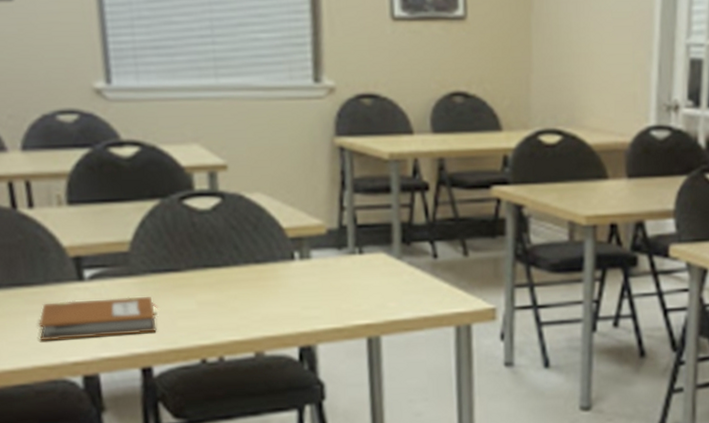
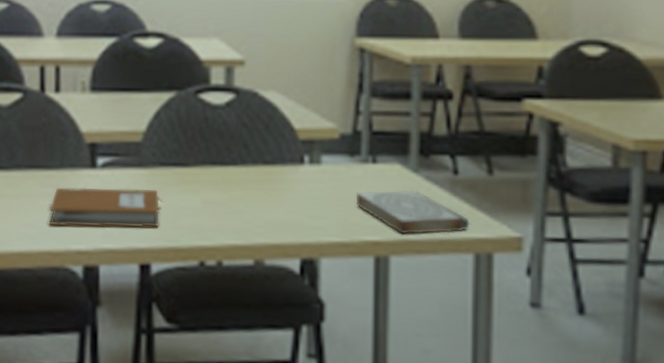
book: none [345,275,450,316] -> present [355,190,470,235]

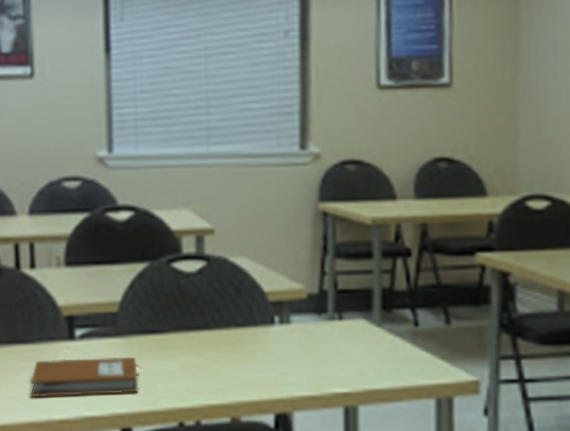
book: present [355,190,470,235] -> none [324,343,431,385]

